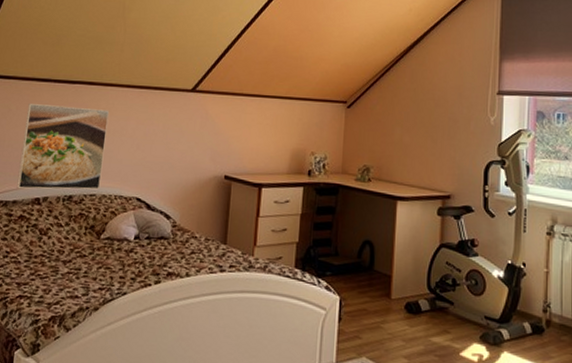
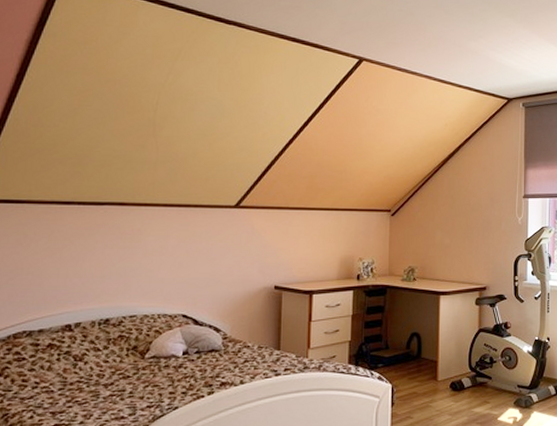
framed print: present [16,104,110,190] -> none [42,228,146,316]

